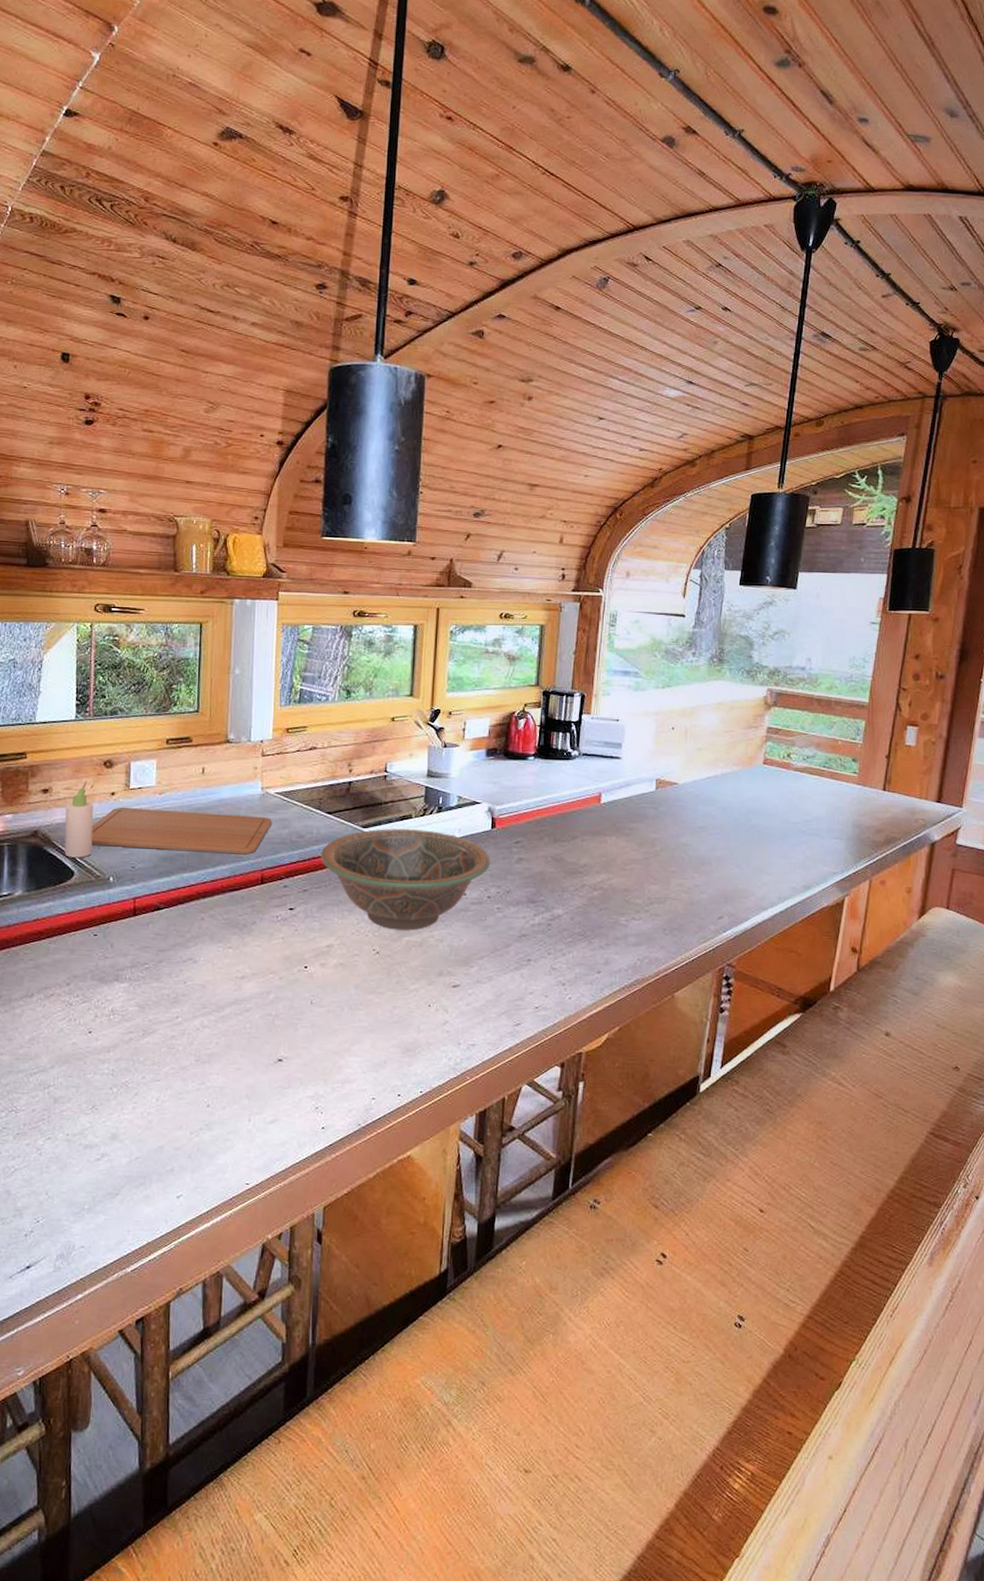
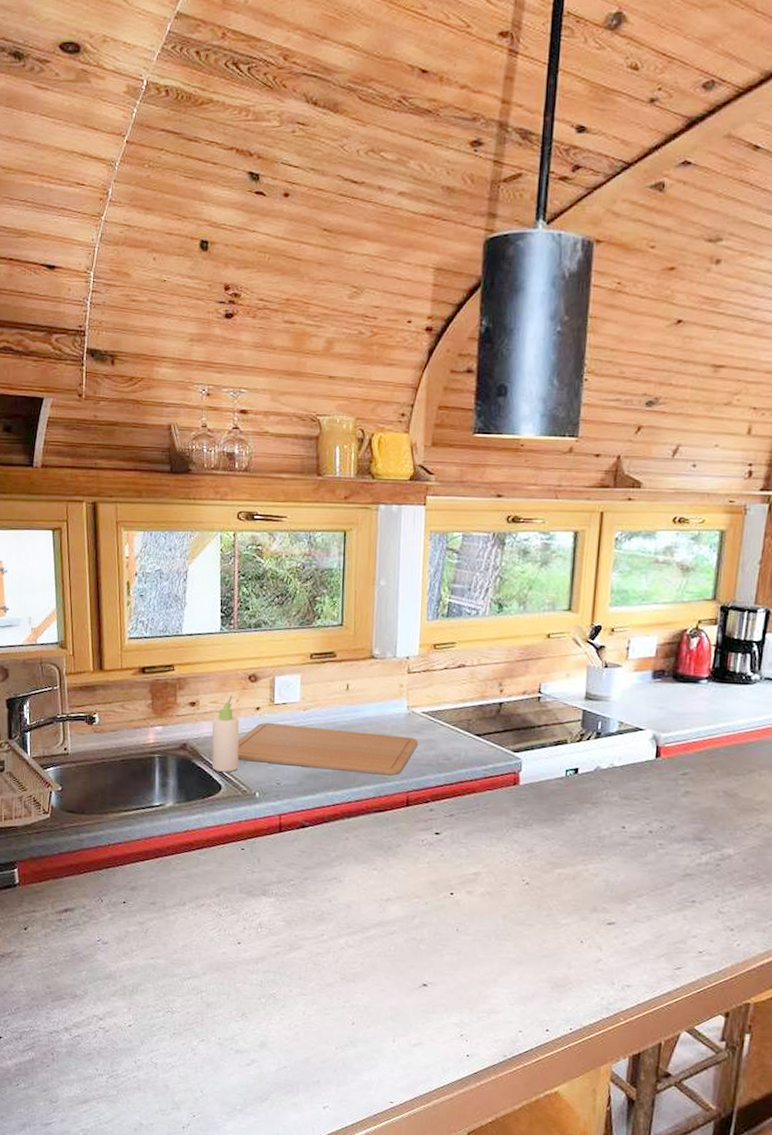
decorative bowl: present [320,829,490,930] -> none [468,754,654,862]

